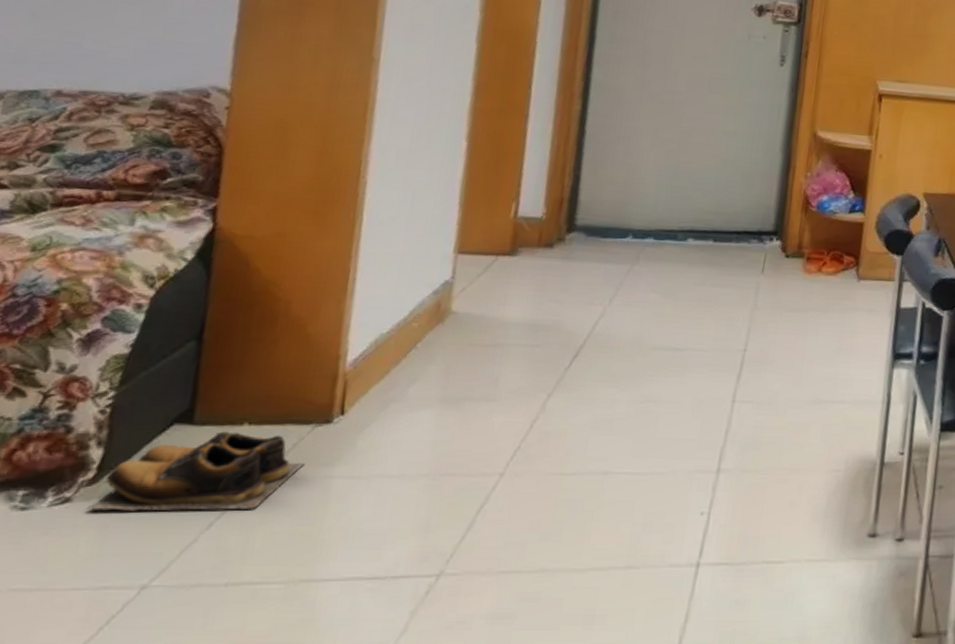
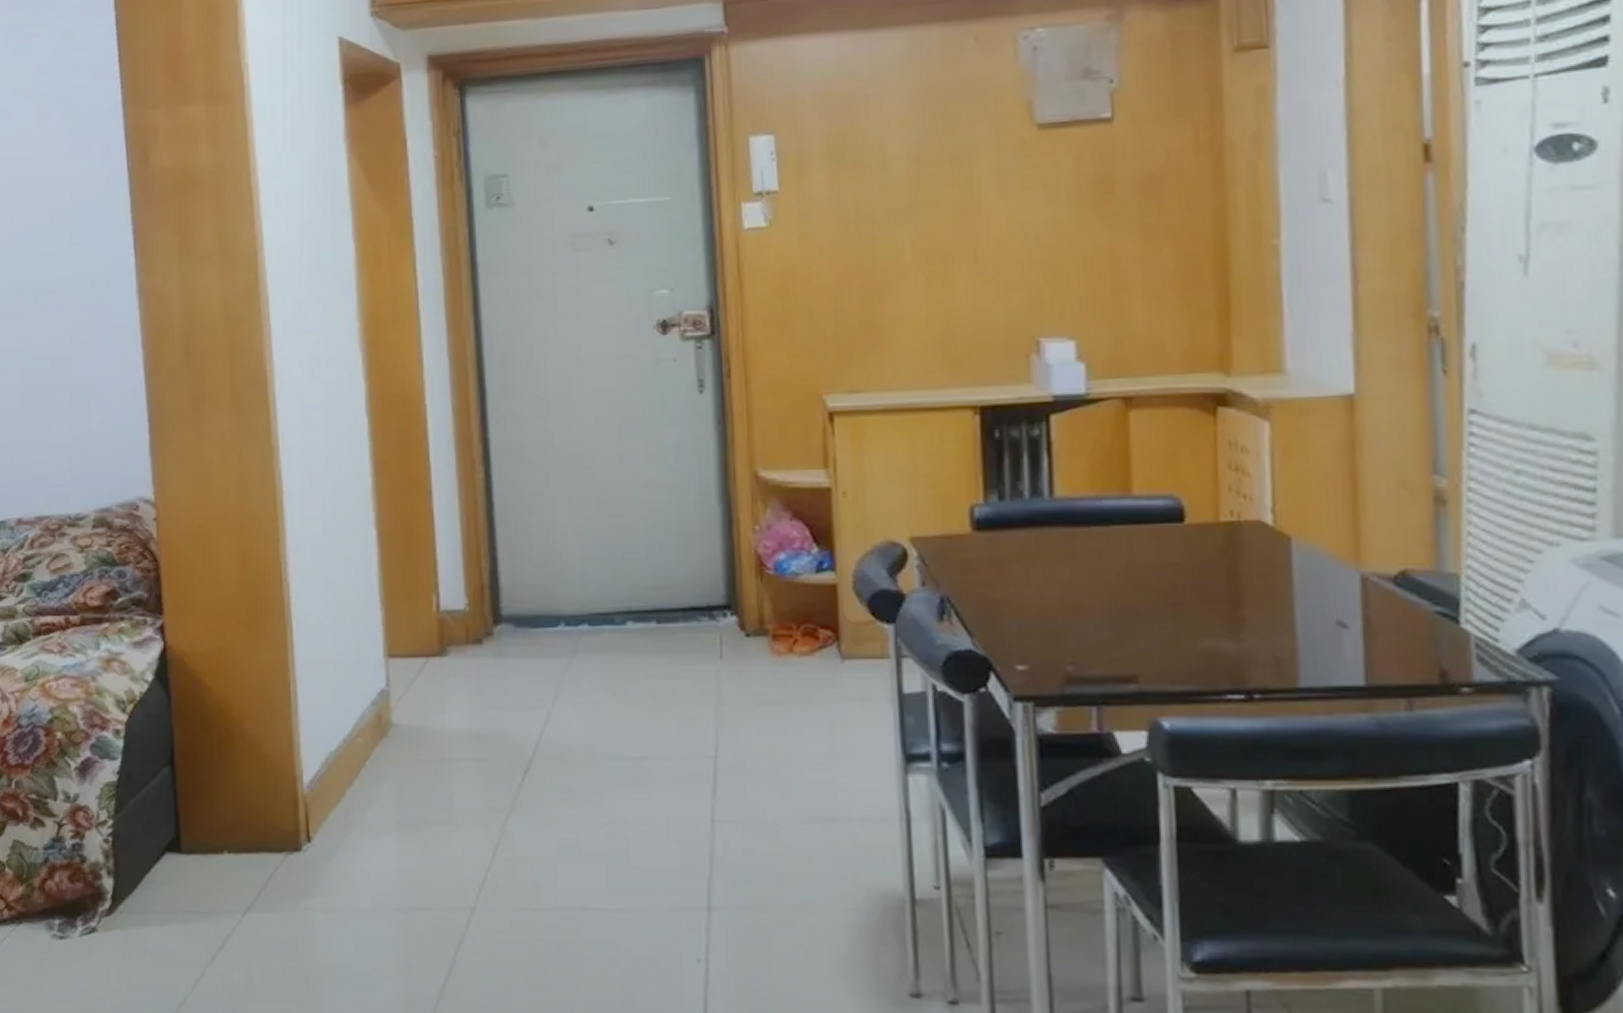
shoes: present [85,431,305,511] -> none [109,860,284,944]

